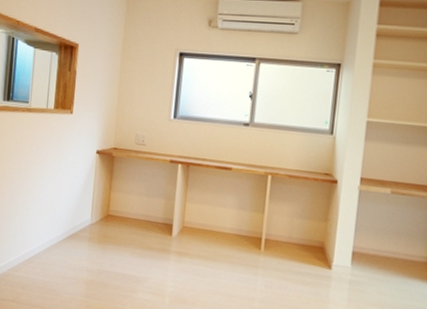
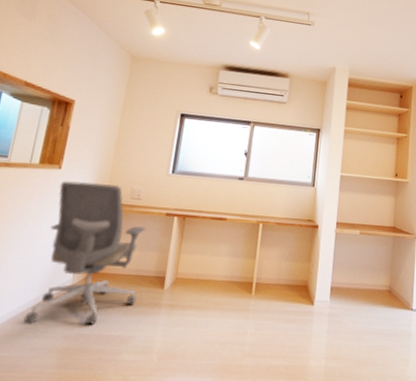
office chair: none [55,125,152,263] -> present [23,181,146,325]

